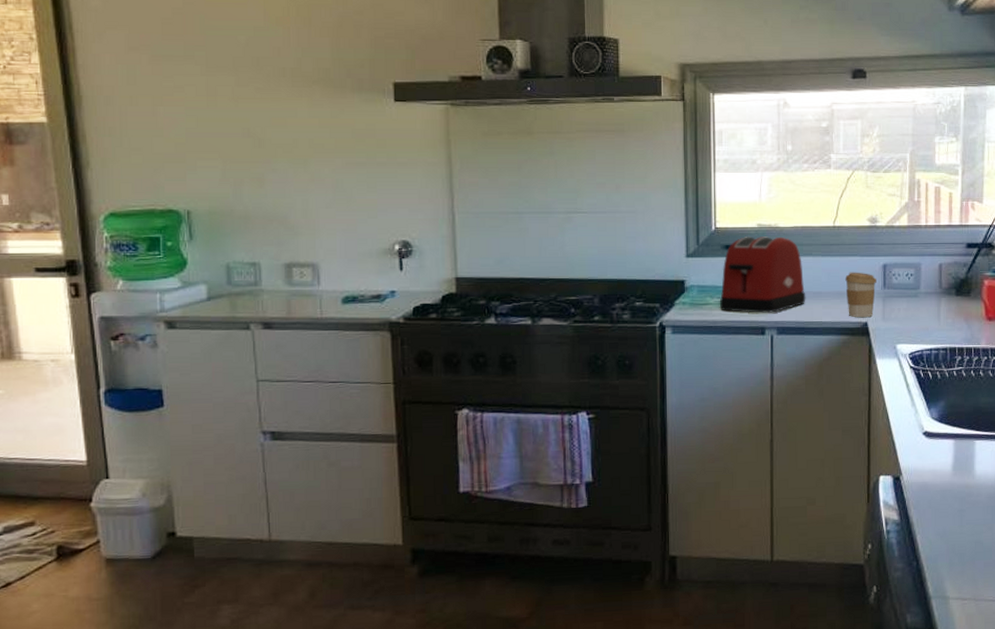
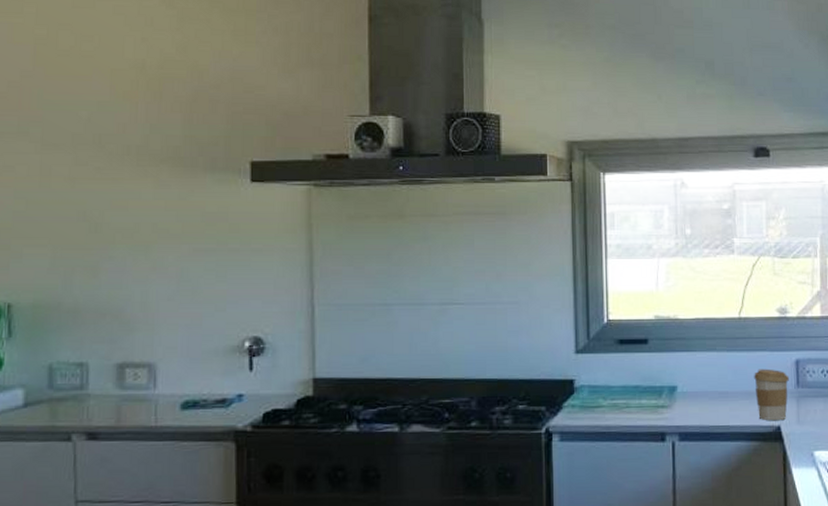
toaster: present [720,236,806,313] -> none [614,329,711,417]

